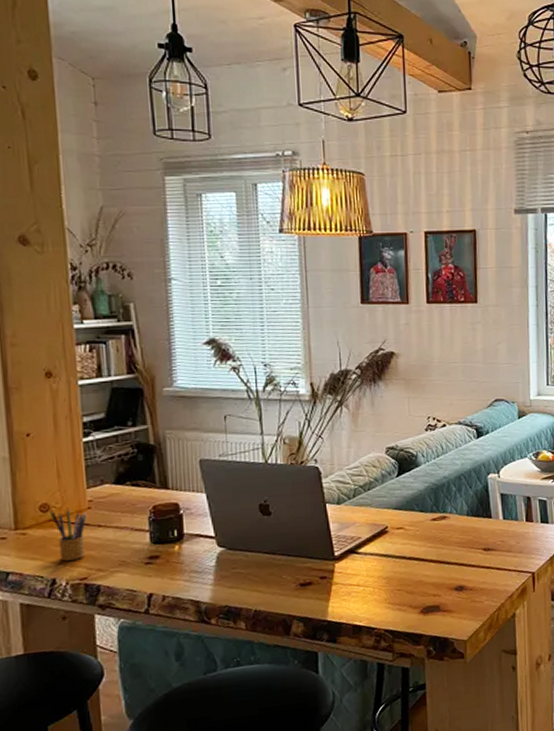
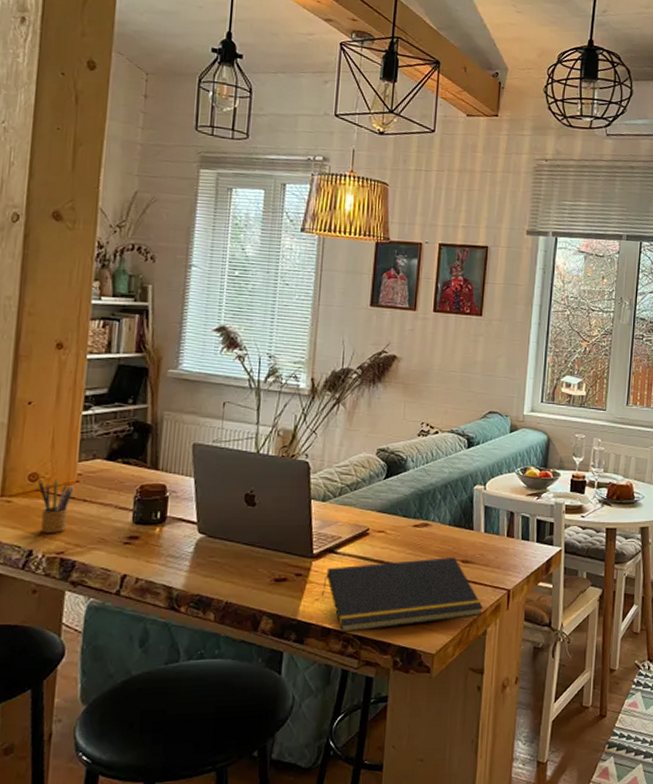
notepad: none [347,546,510,630] -> present [320,557,483,634]

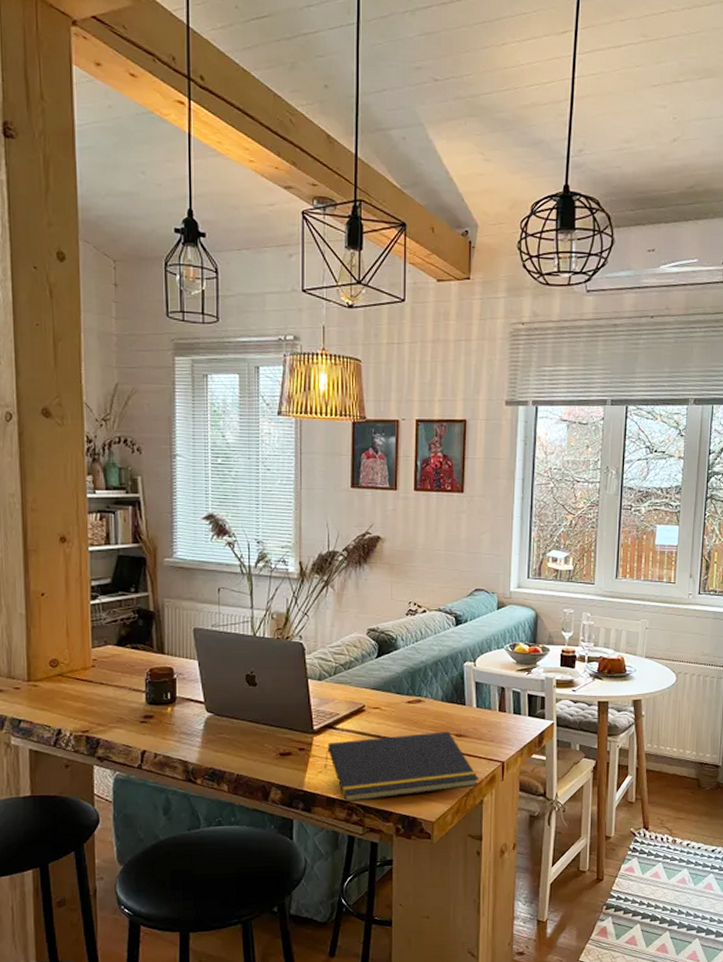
pencil box: present [38,480,74,533] -> none [59,665,91,714]

